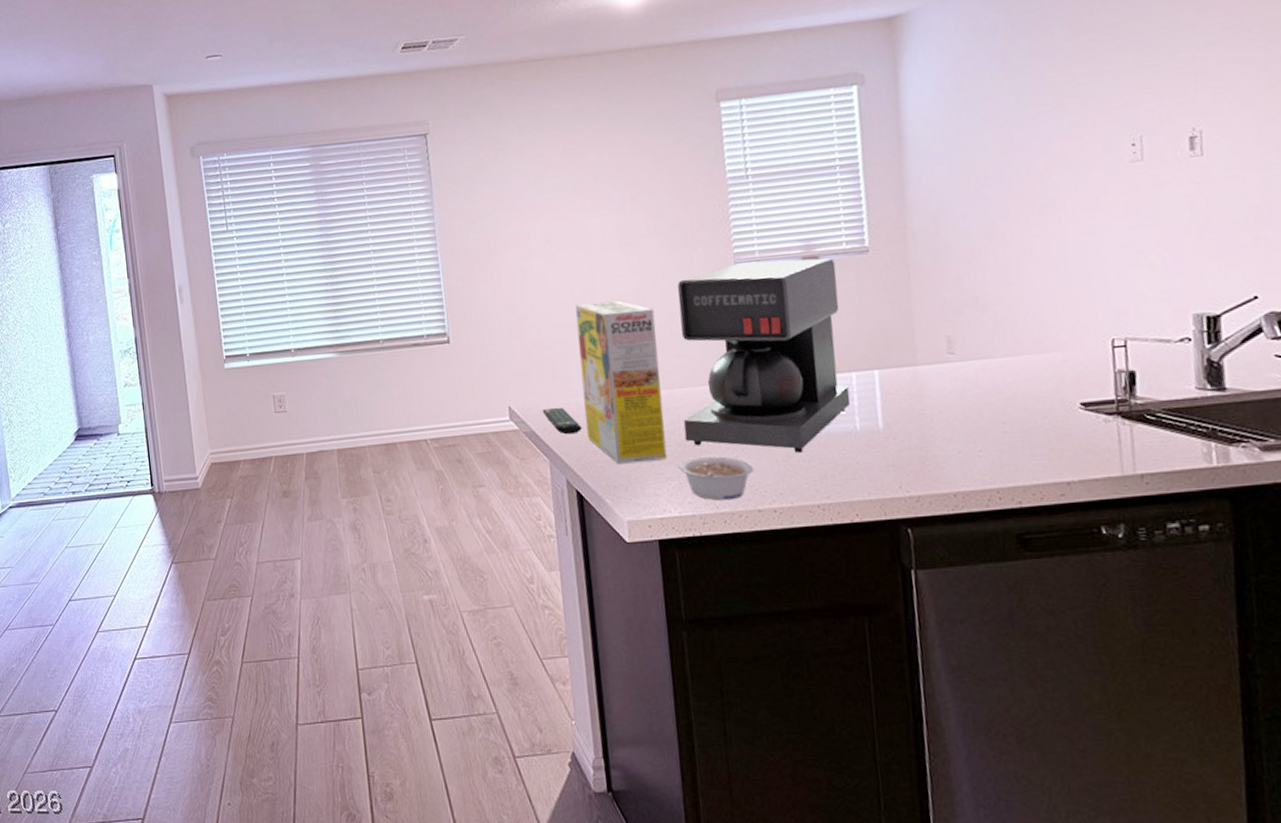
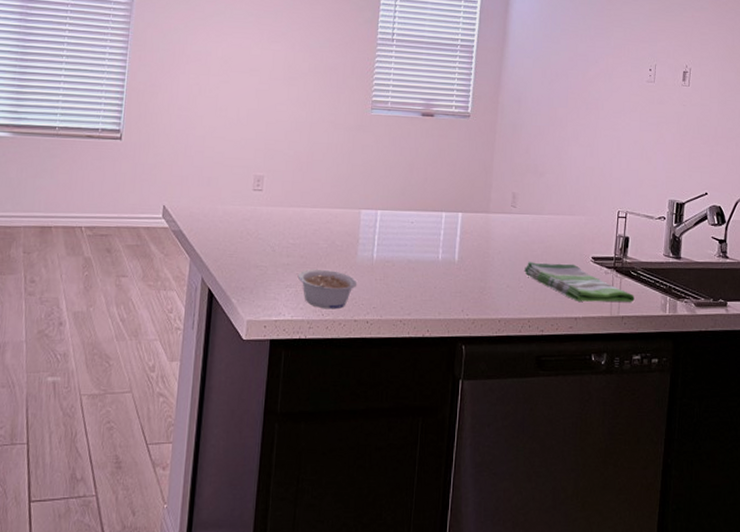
remote control: present [542,407,582,435] -> none [192,211,224,237]
cereal box: present [574,300,668,464] -> none [227,123,302,269]
coffee maker: present [677,258,851,453] -> none [307,109,445,274]
dish towel: none [979,414,1158,461] -> present [523,262,635,302]

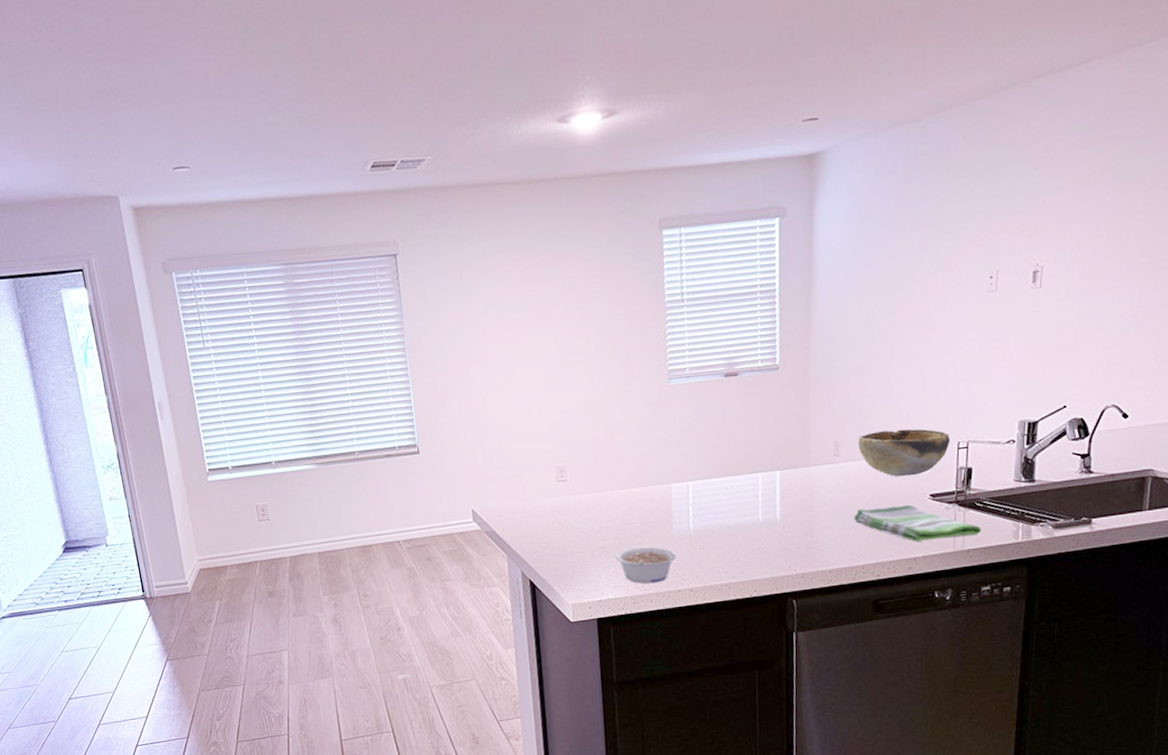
decorative bowl: none [533,190,612,237] -> present [858,429,950,477]

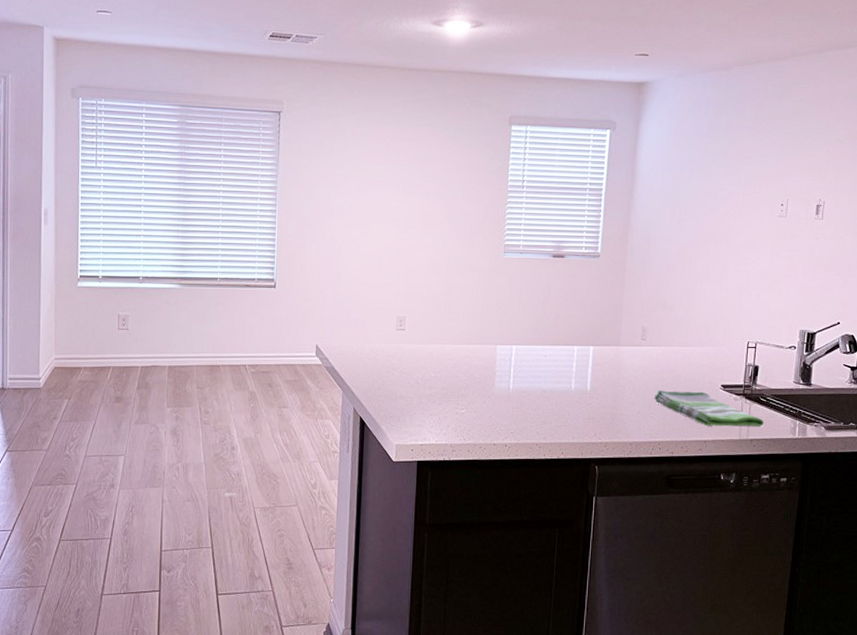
legume: present [615,547,677,584] -> none [440,400,496,435]
decorative bowl: present [858,429,950,477] -> none [663,323,741,366]

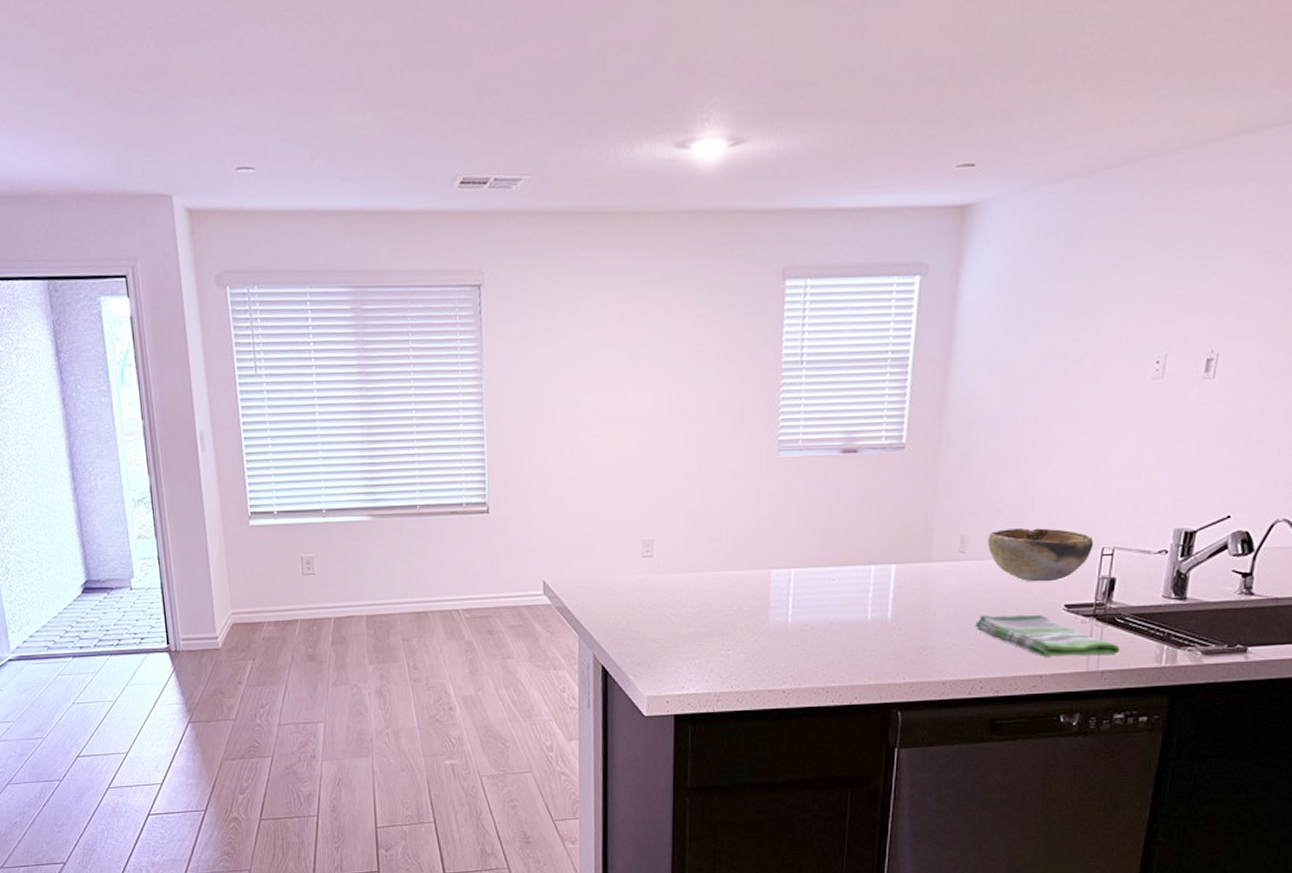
decorative bowl: none [663,323,741,366] -> present [988,528,1094,582]

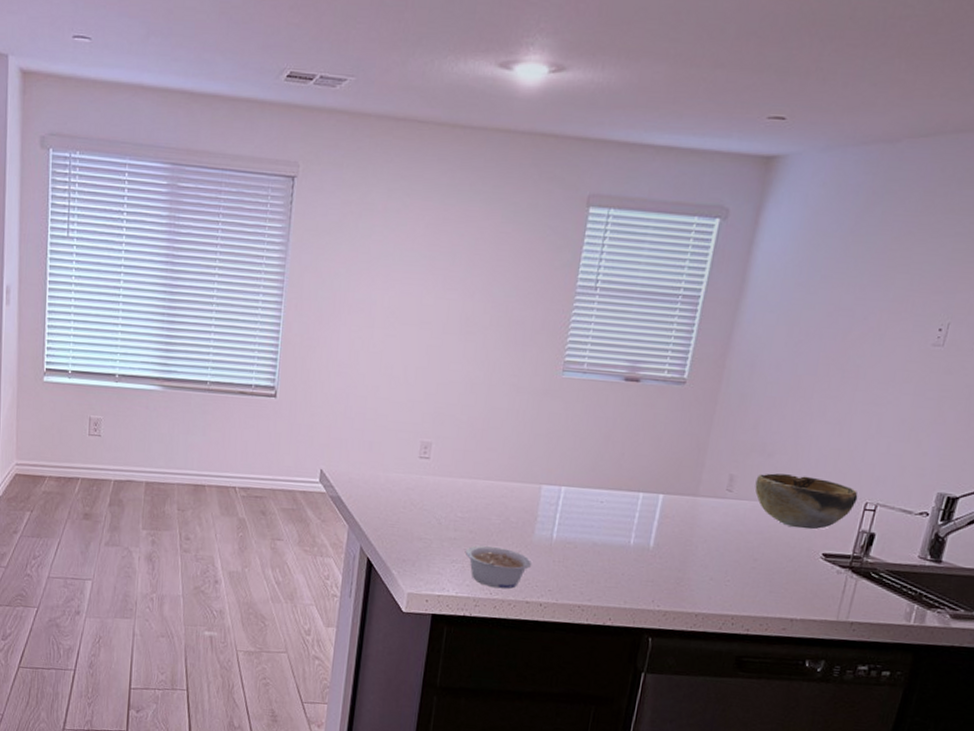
legume: none [700,639,770,681] -> present [465,546,532,589]
dish towel: present [974,614,1120,657] -> none [732,554,872,607]

